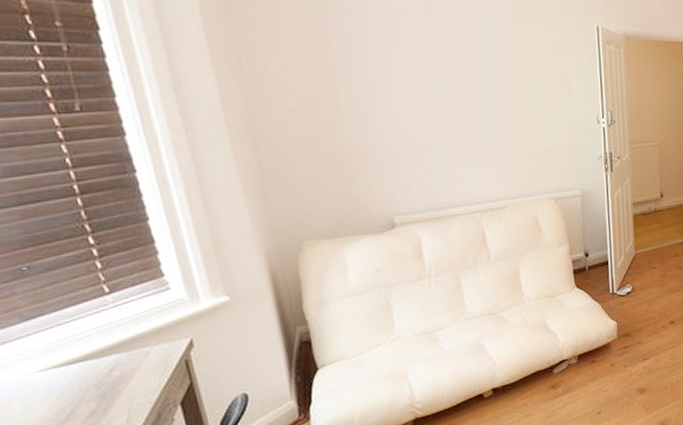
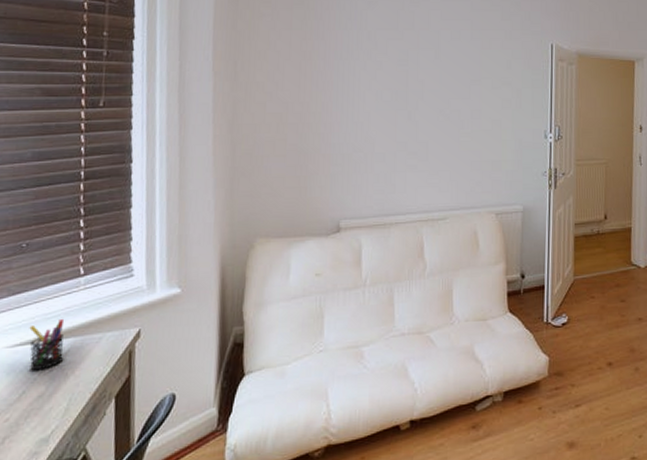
pen holder: none [58,337,110,390] -> present [29,318,64,370]

